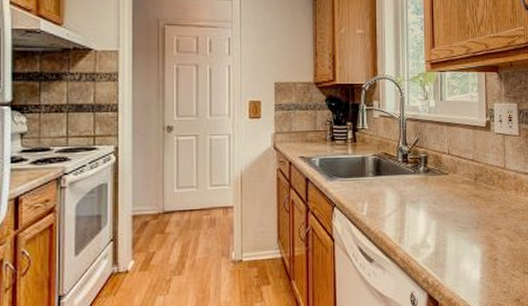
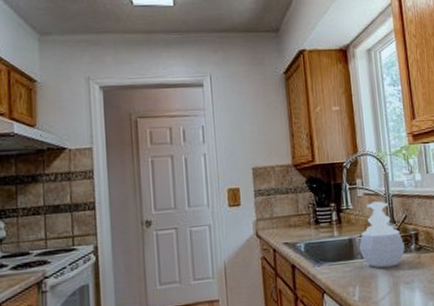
soap dispenser: none [371,123,414,187] -> present [359,201,405,268]

